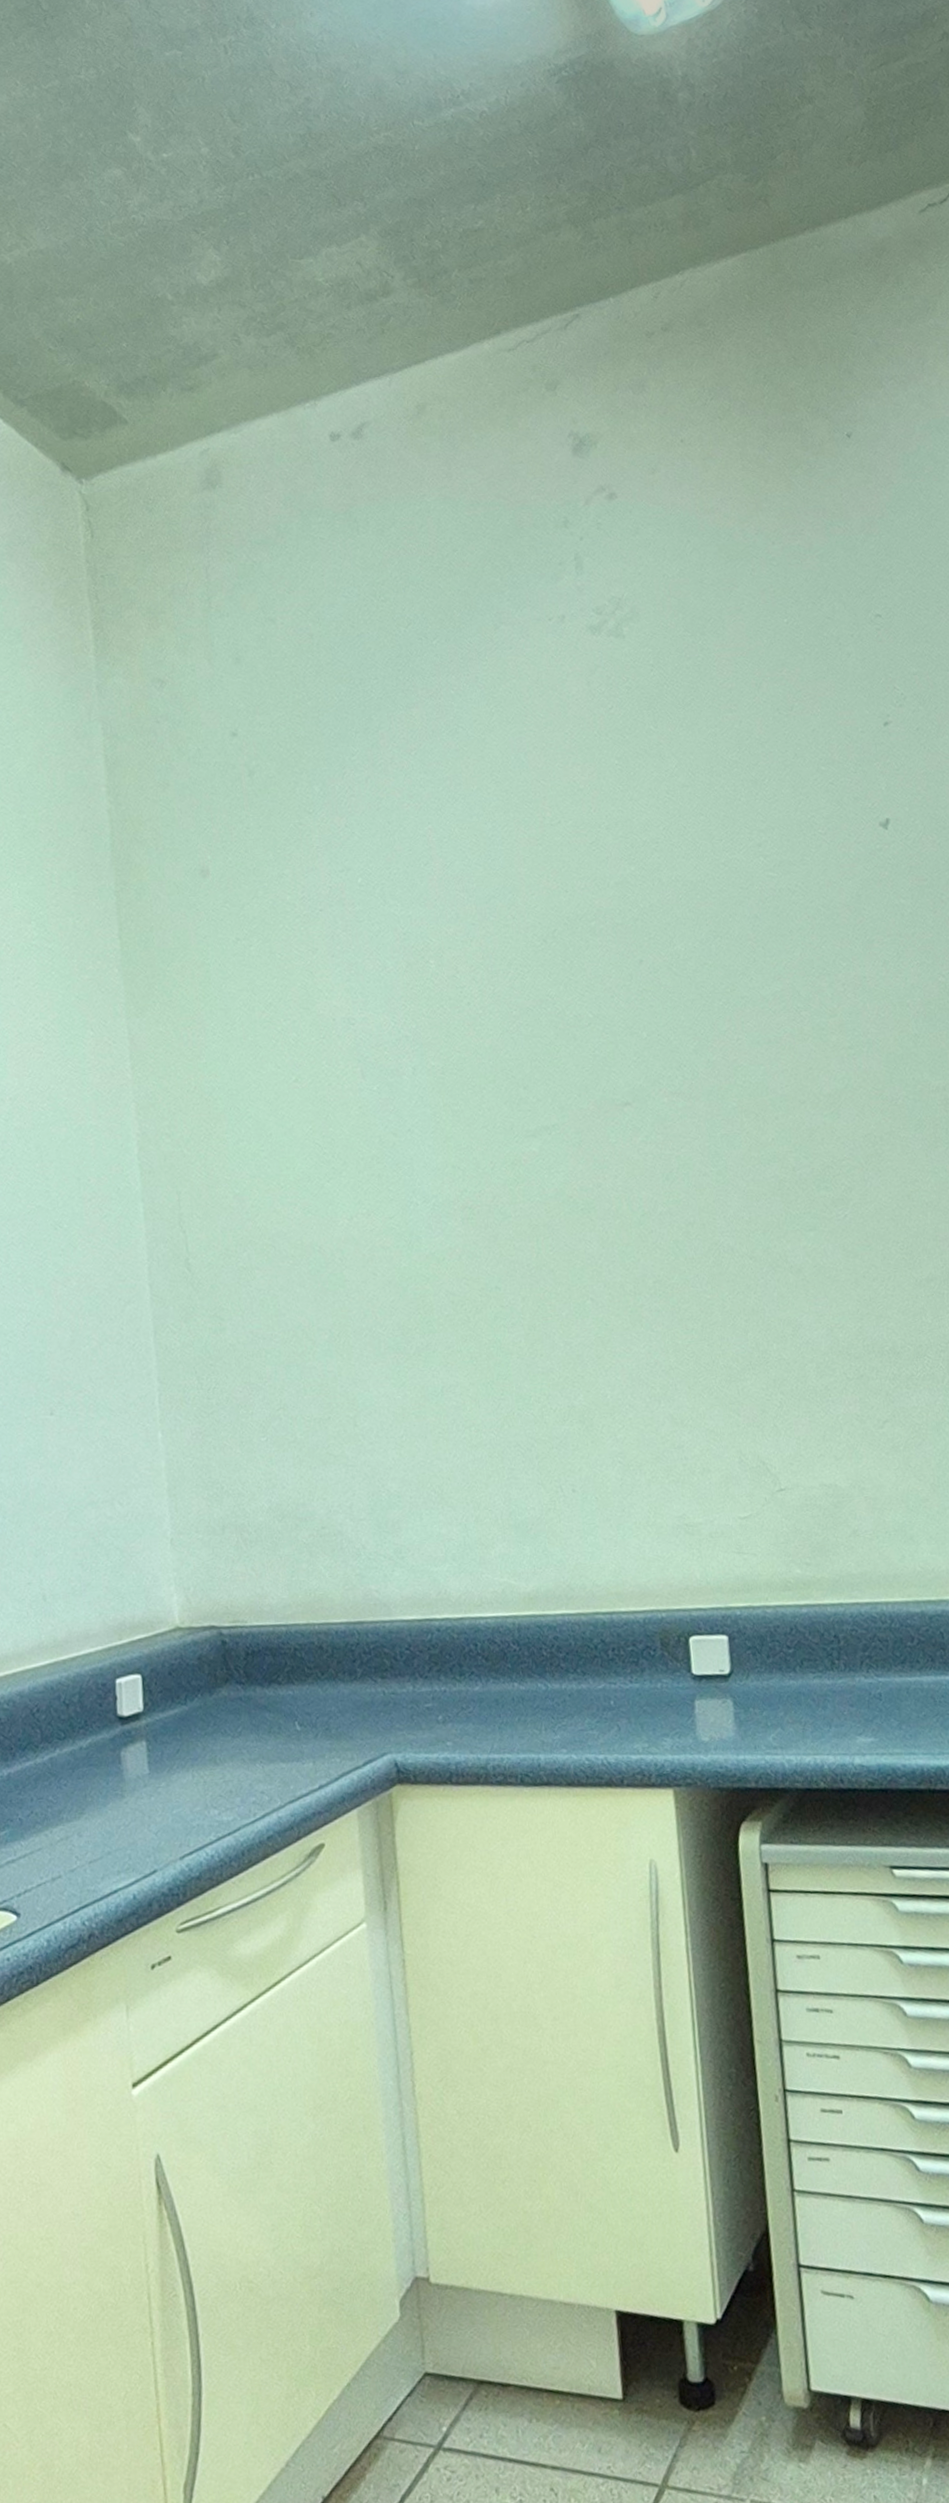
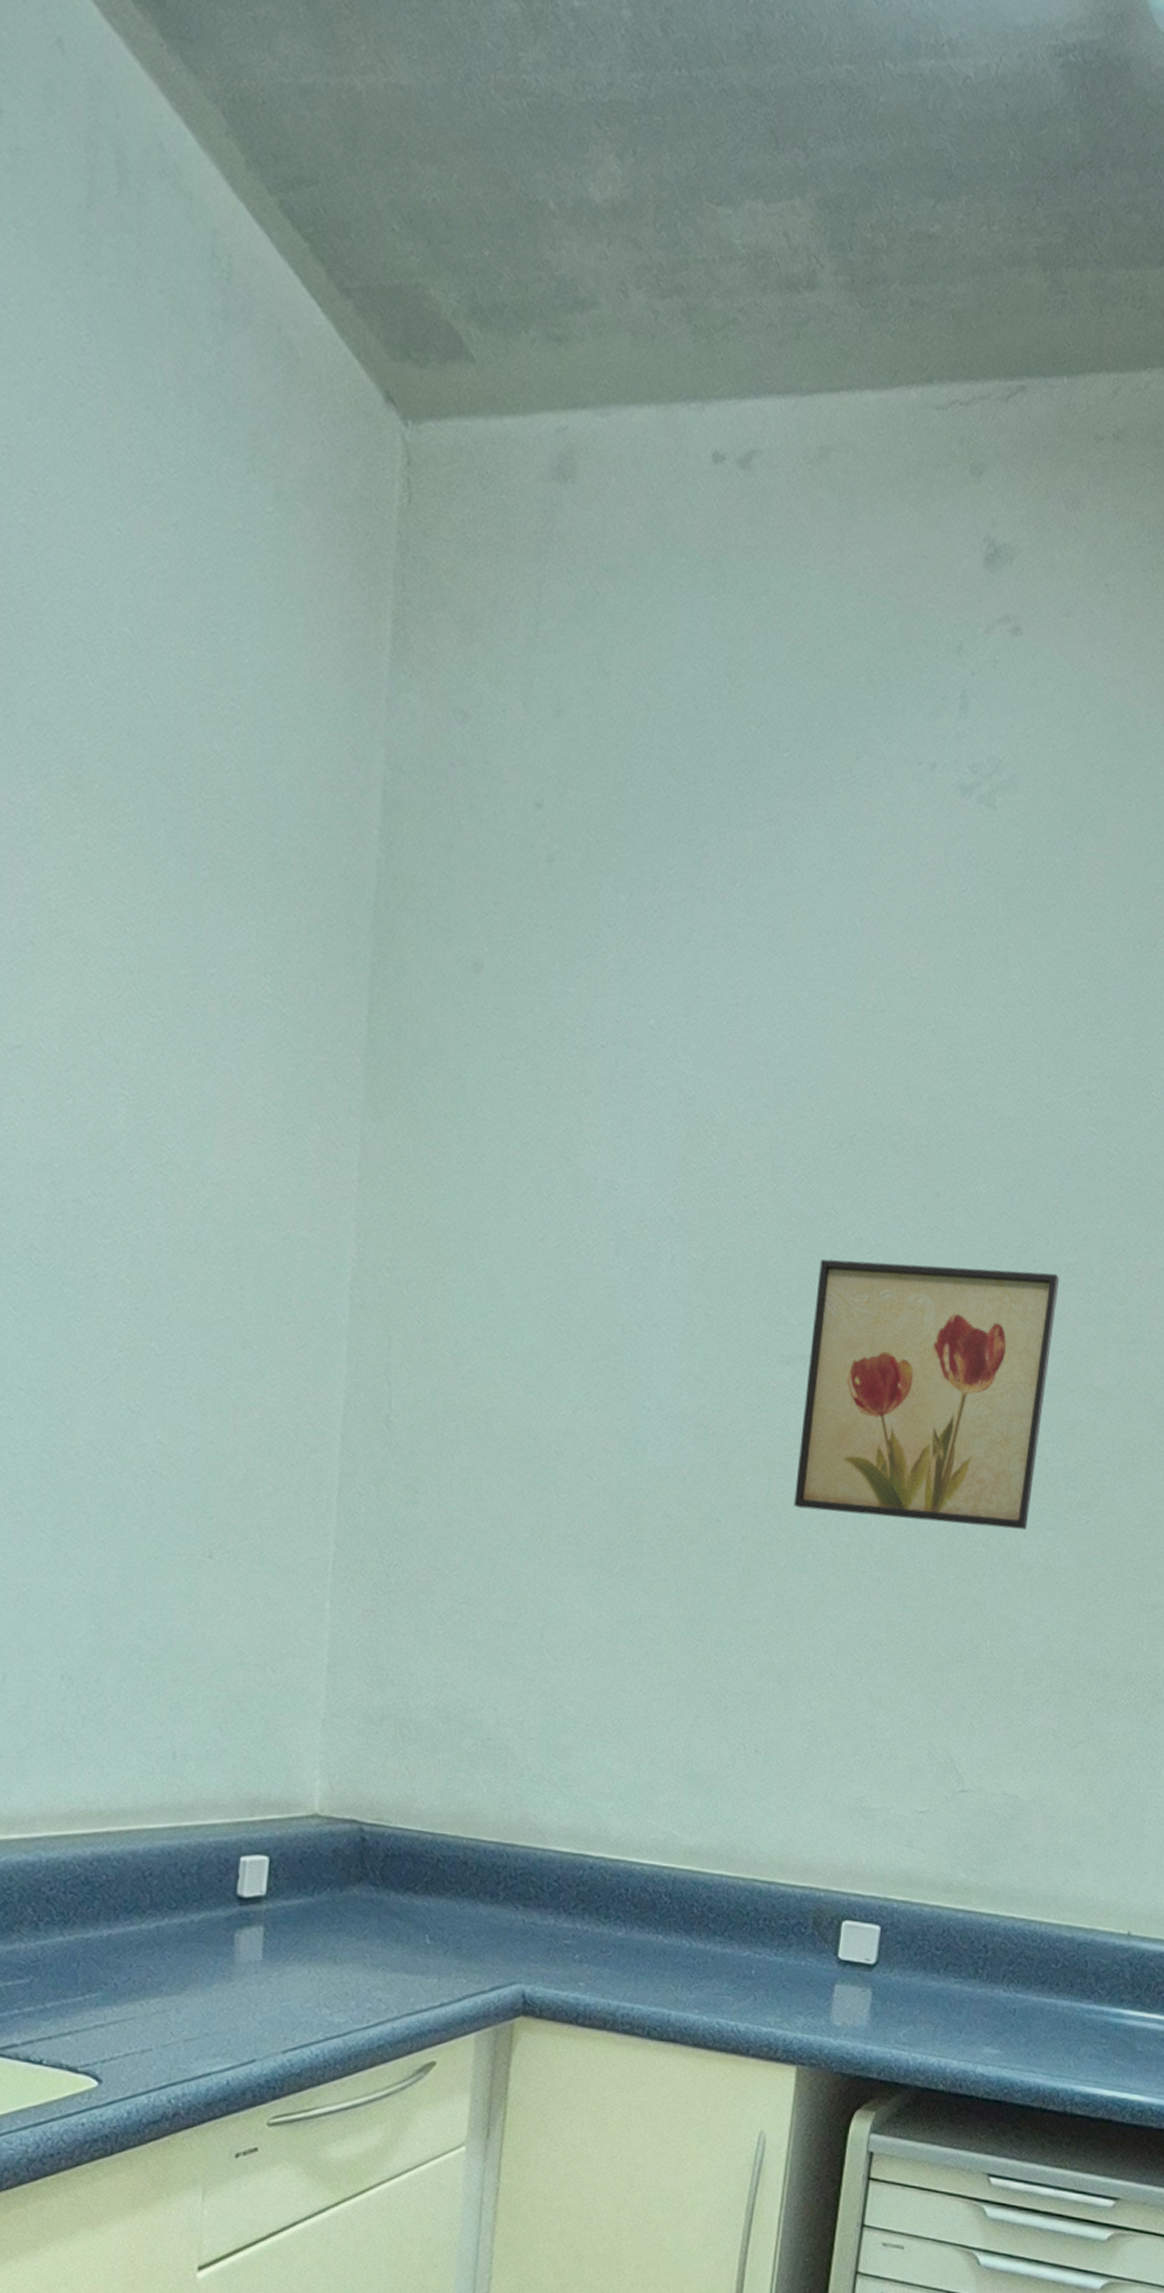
wall art: none [546,1004,788,1261] -> present [794,1258,1060,1530]

